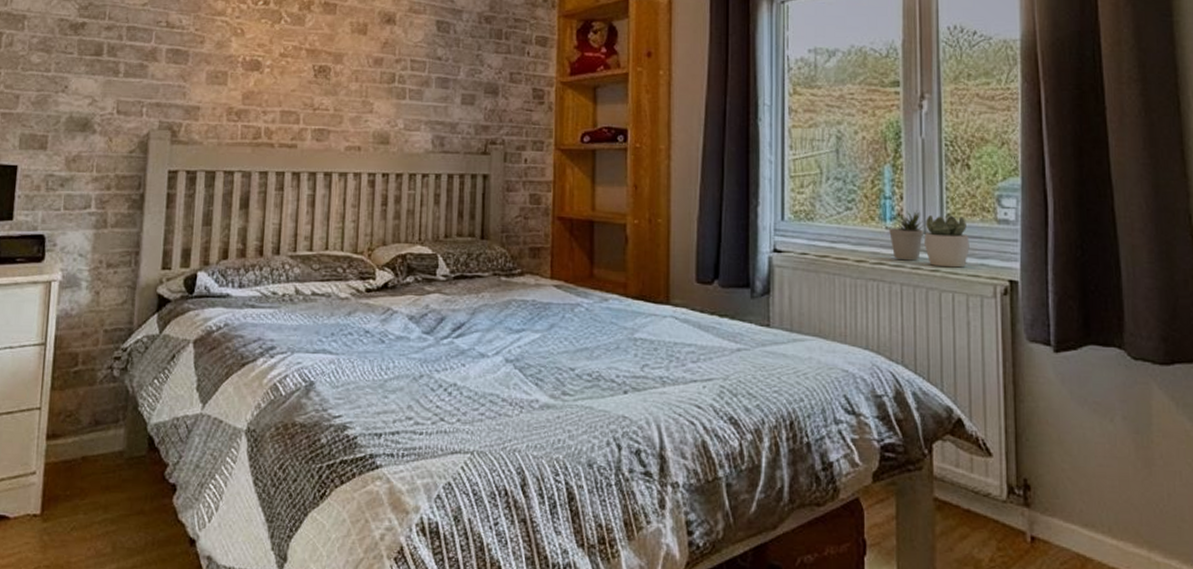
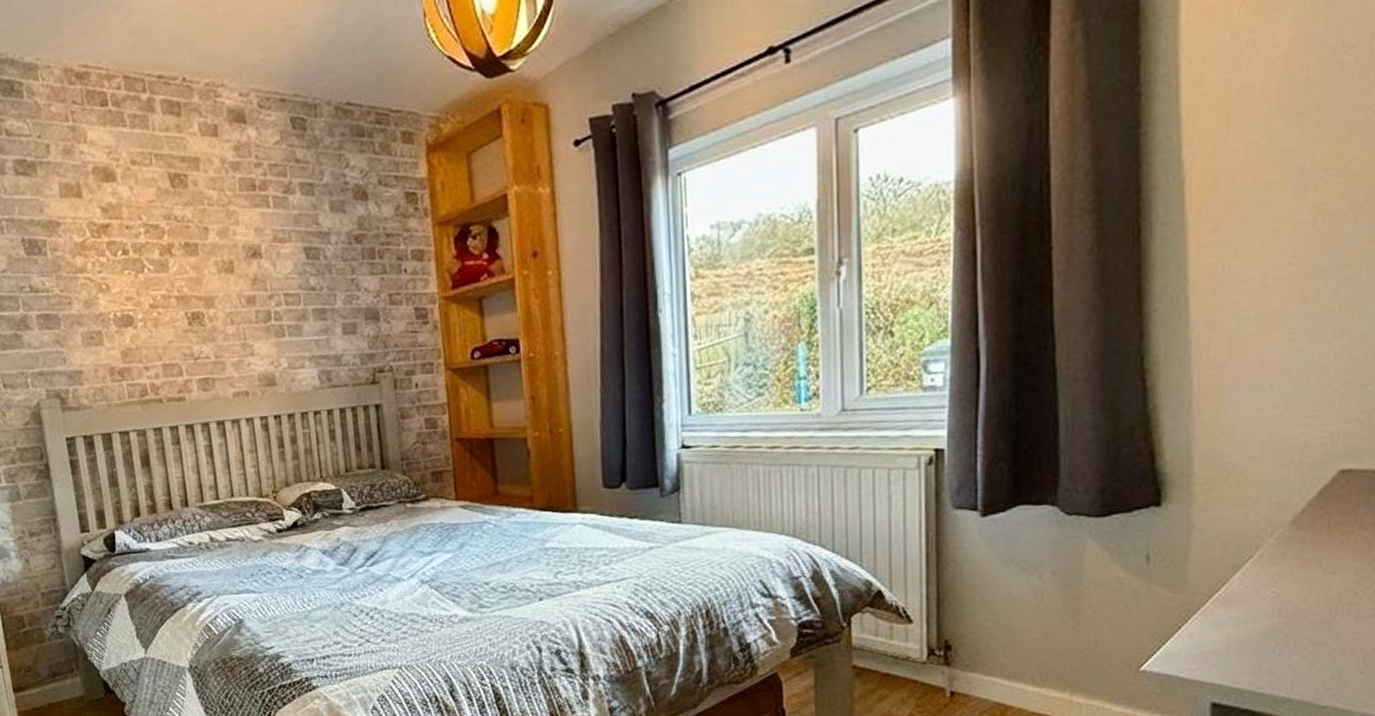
potted plant: present [889,210,924,261] -> none [804,387,843,442]
succulent plant: present [924,215,970,268] -> none [843,388,892,444]

